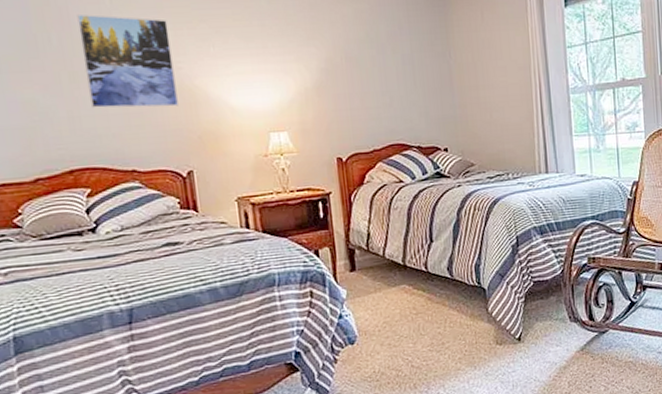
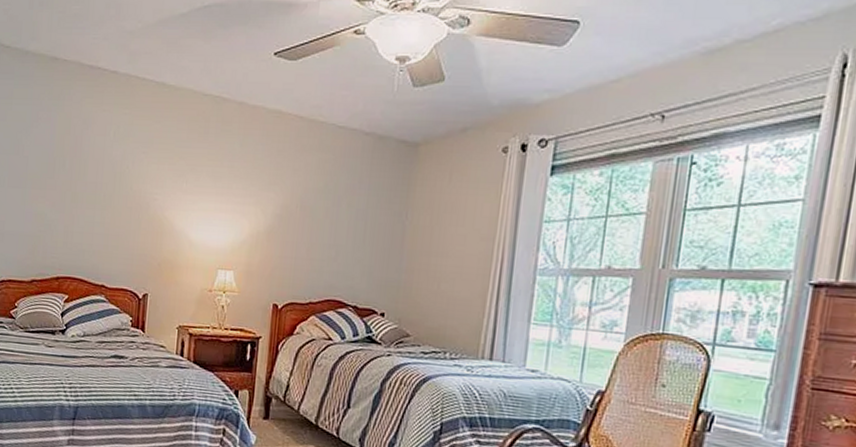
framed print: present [77,13,178,108] -> none [82,143,154,234]

